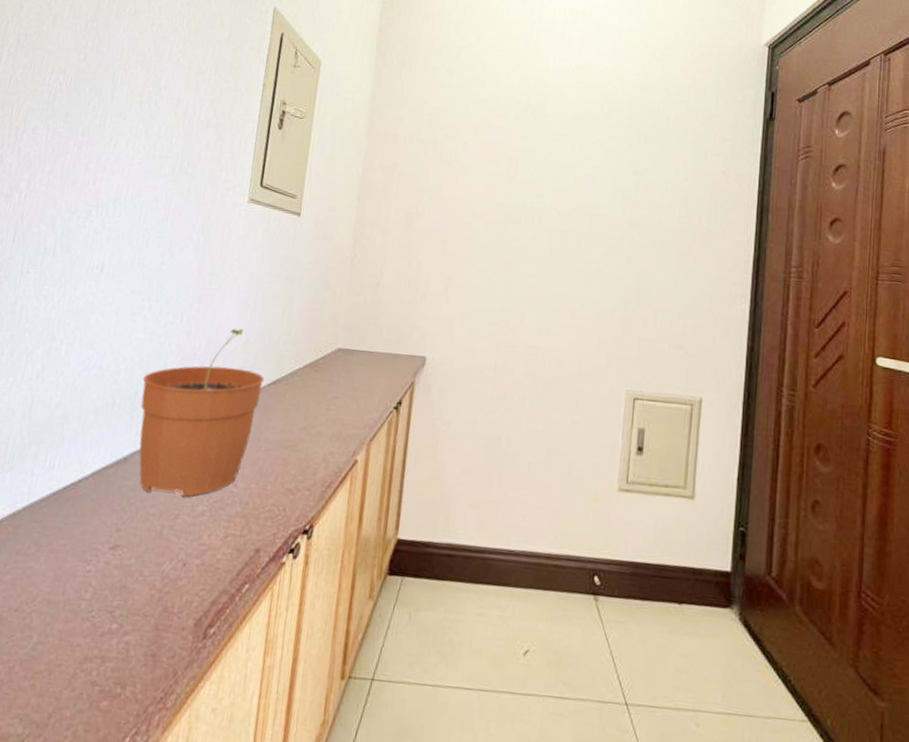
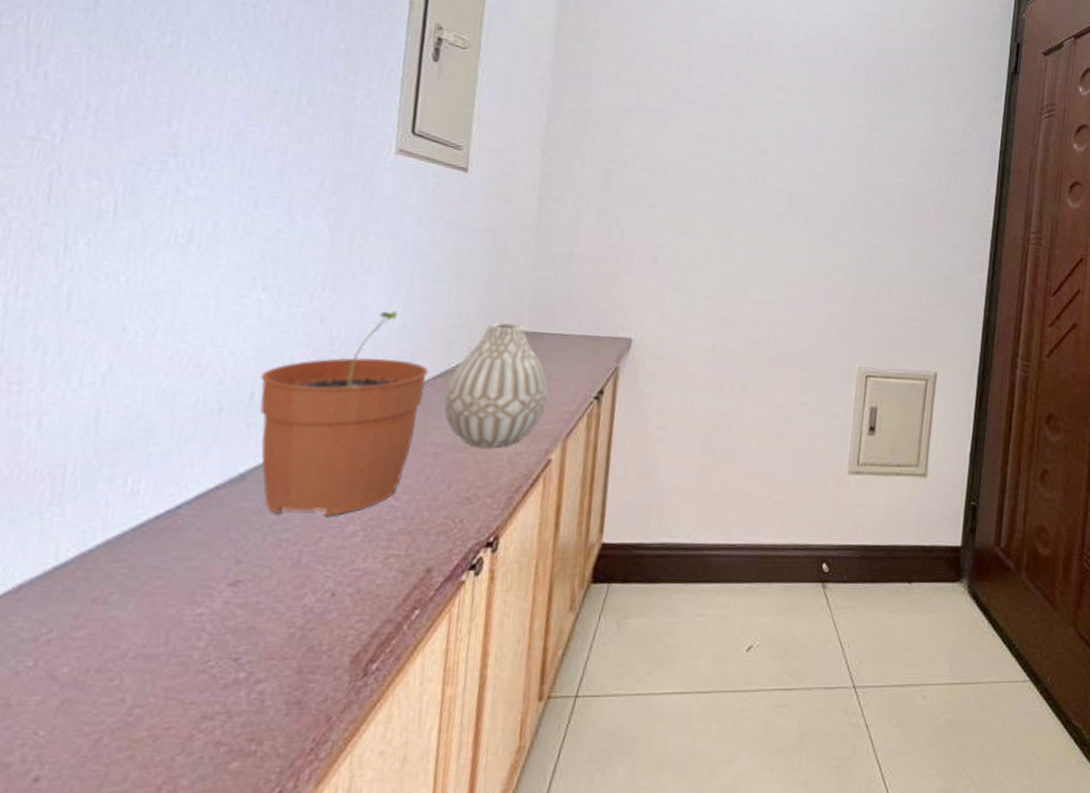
vase: none [275,340,358,447] -> present [443,322,549,447]

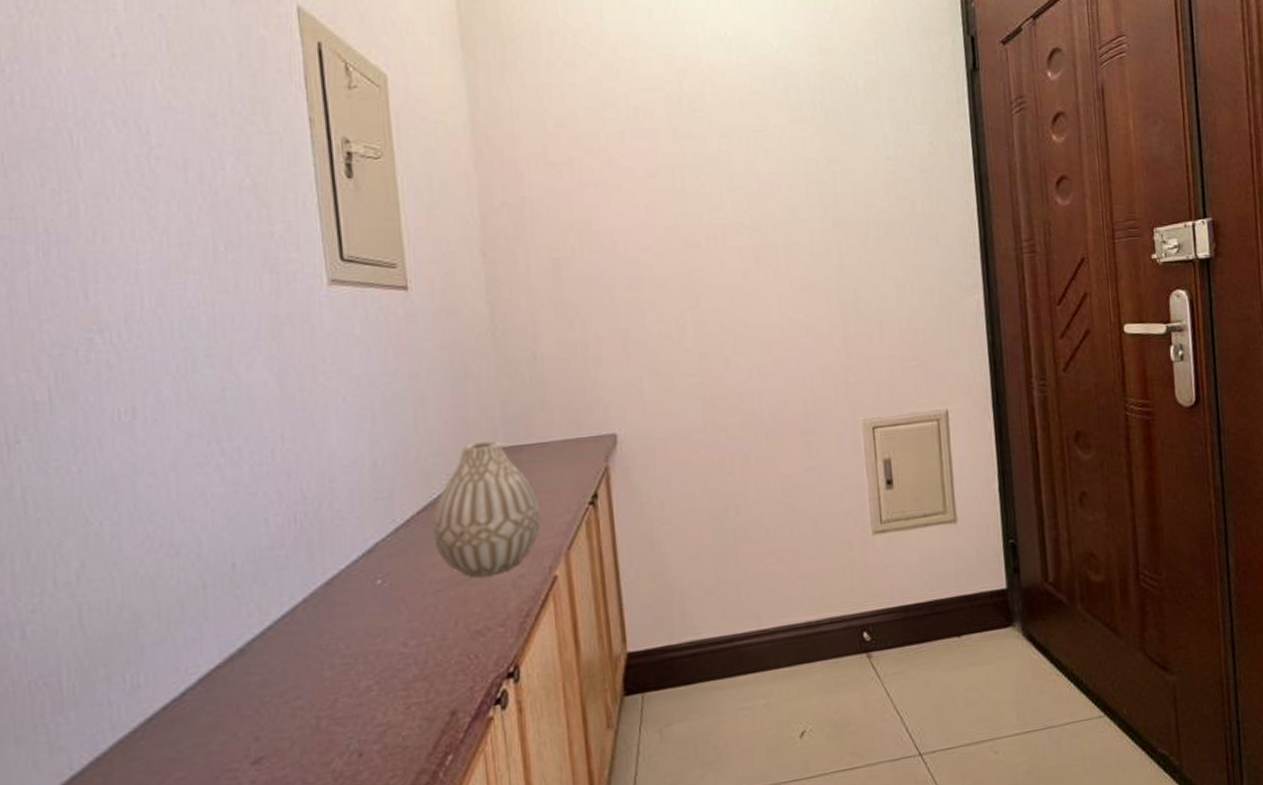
plant pot: present [259,310,429,516] -> none [237,450,411,683]

